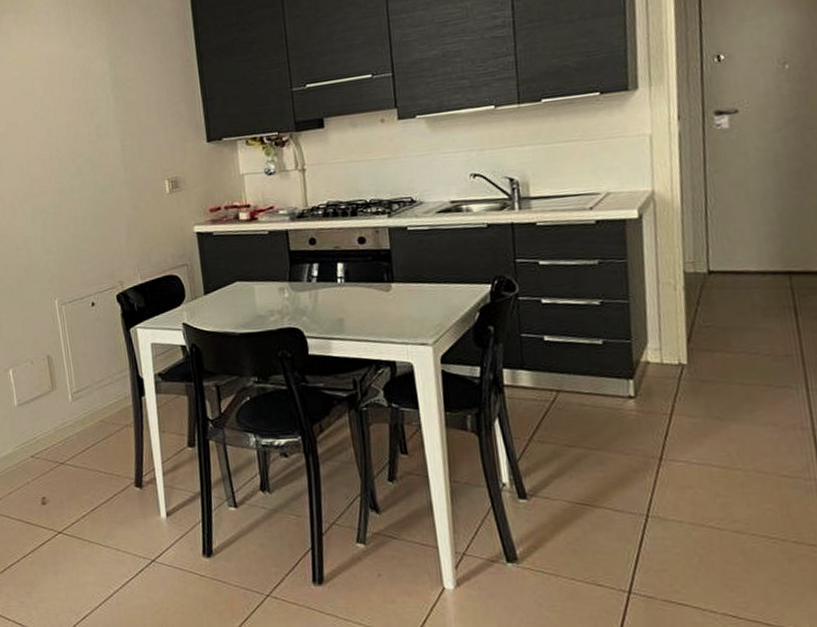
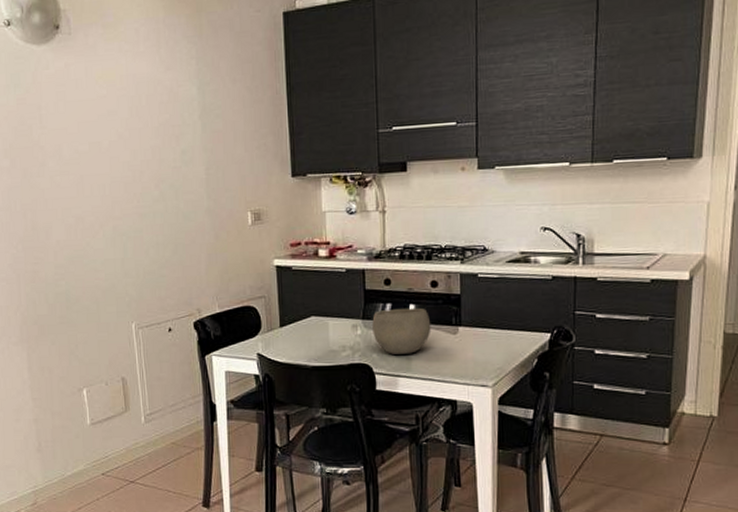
bowl: none [299,266,363,316] -> present [372,307,431,354]

